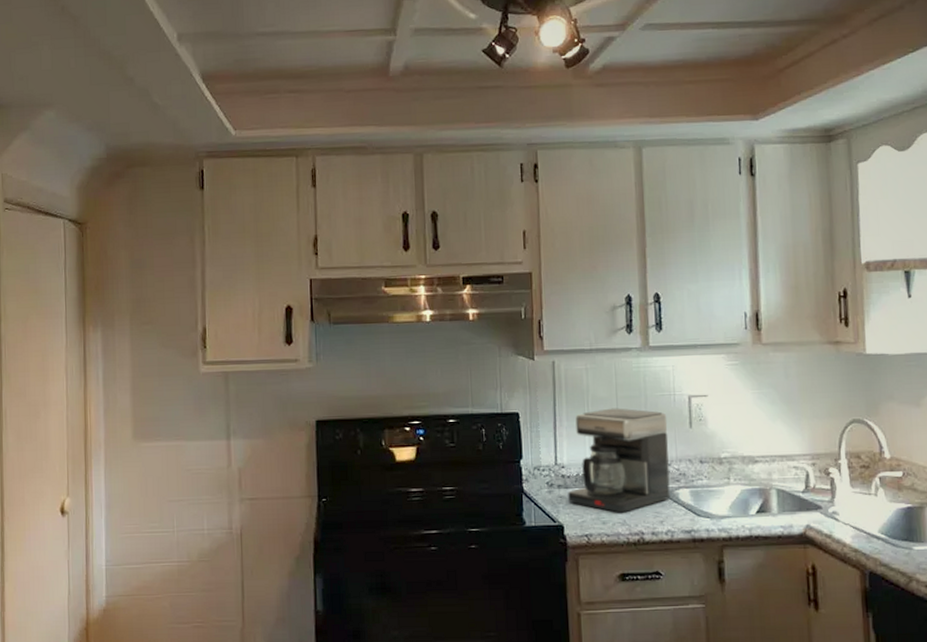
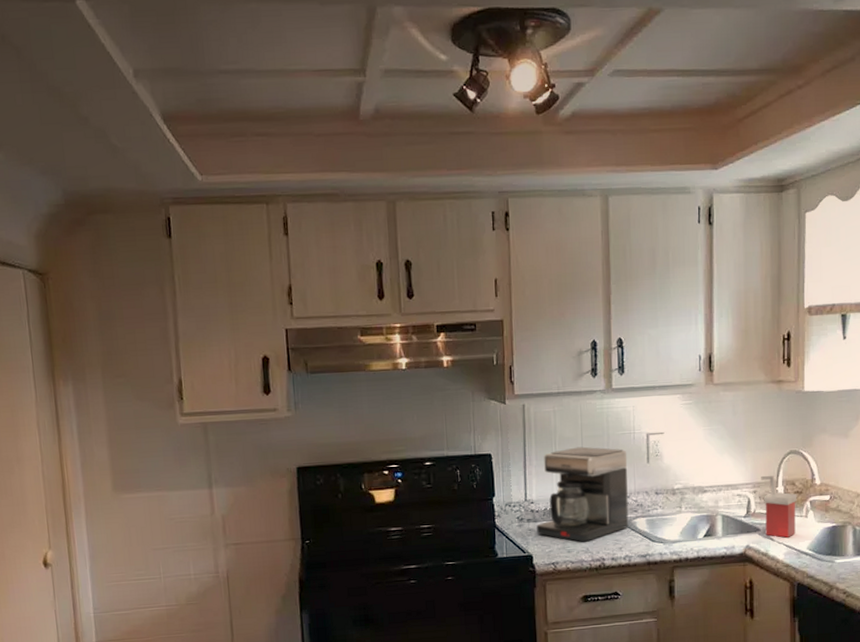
soap dispenser: none [820,446,864,518] -> present [761,475,797,538]

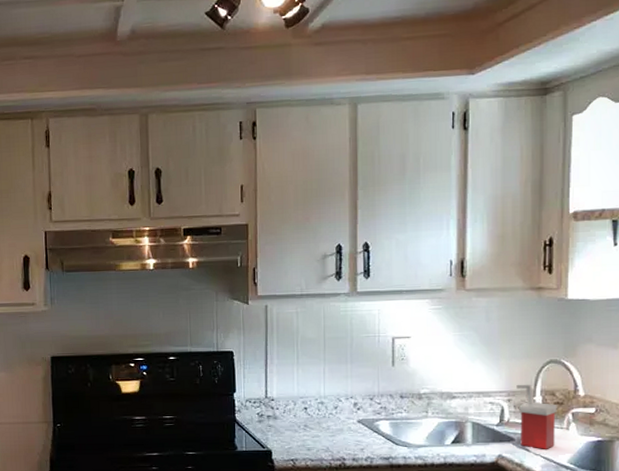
coffee maker: present [536,446,629,541] -> none [276,348,372,440]

